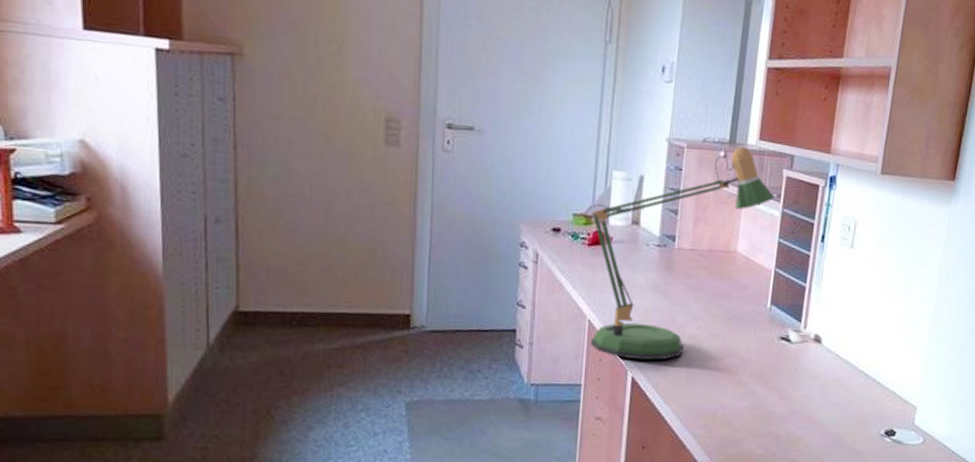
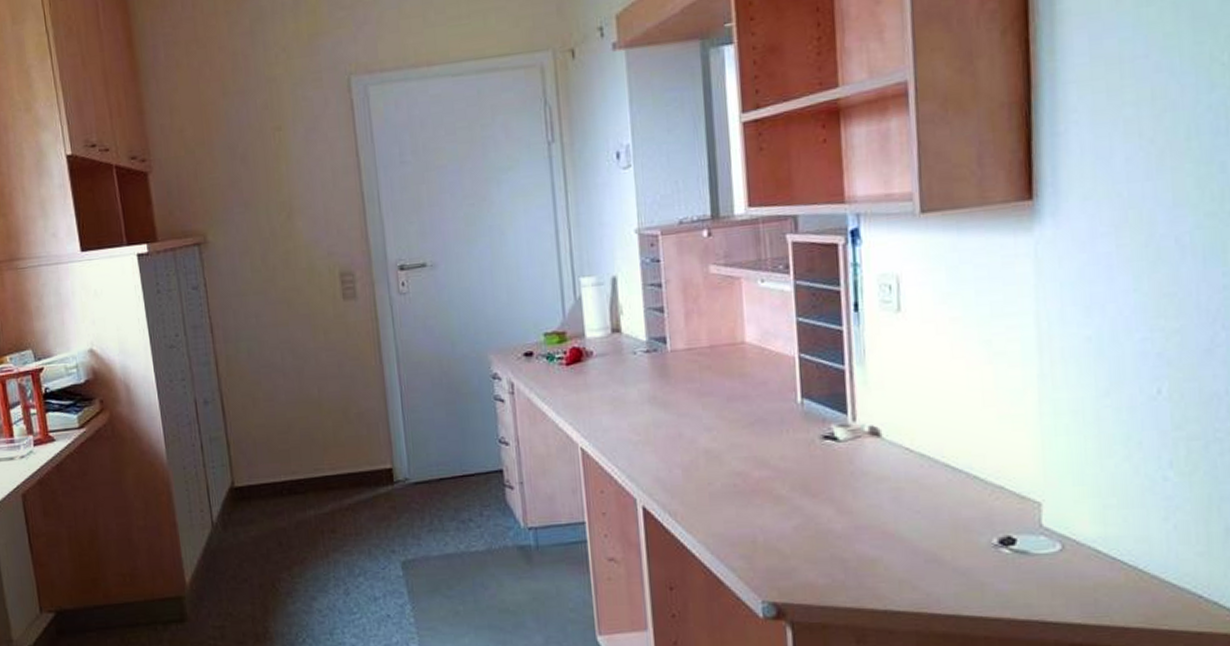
desk lamp: present [584,147,774,360] -> none [556,219,781,486]

